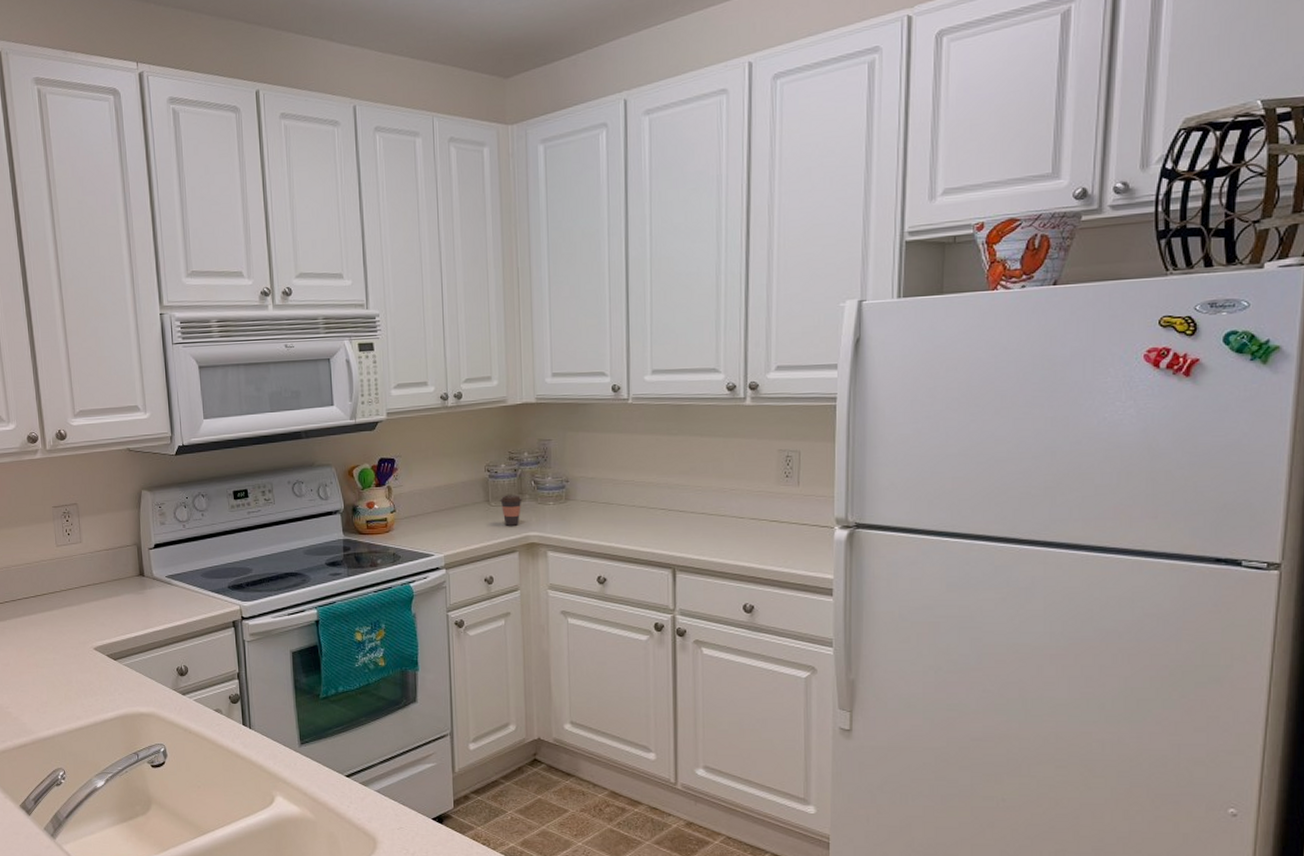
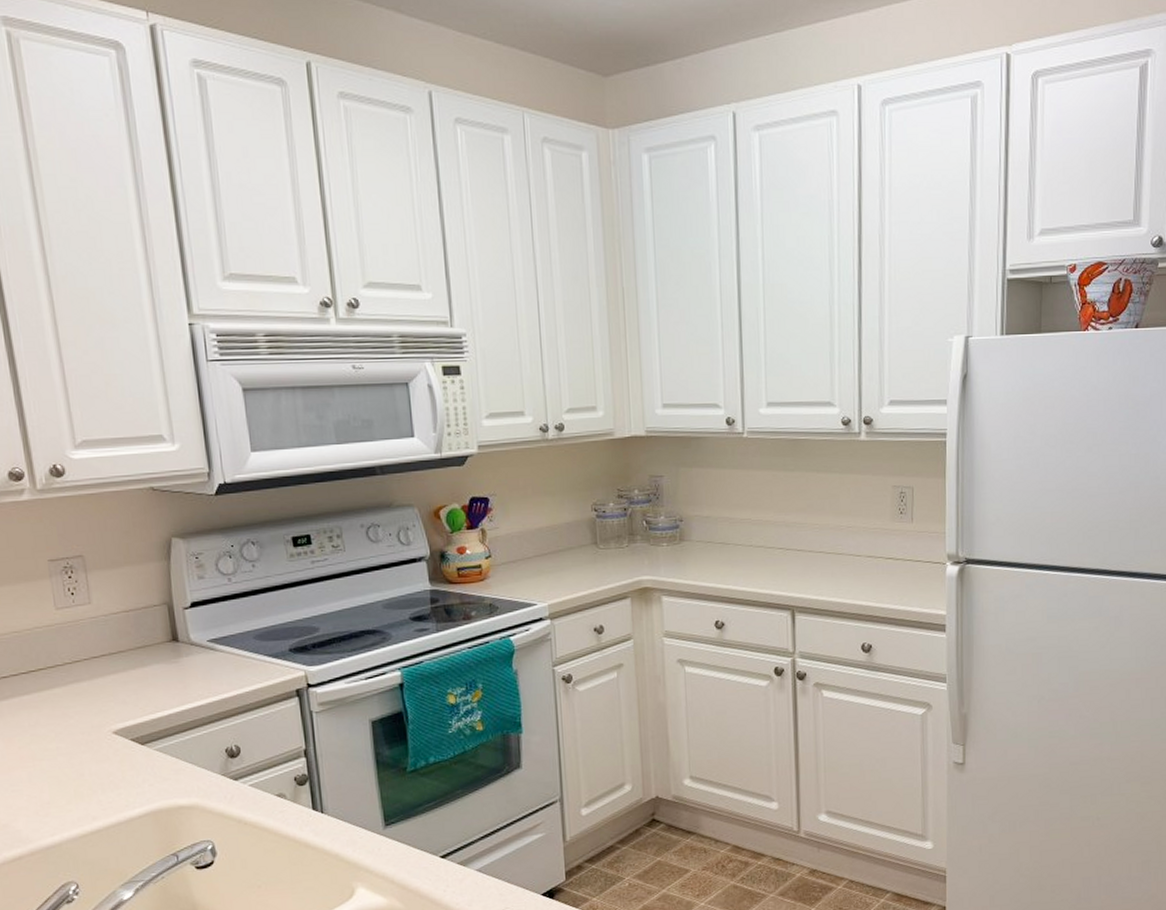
coffee cup: present [500,494,522,526] -> none [609,535,634,570]

